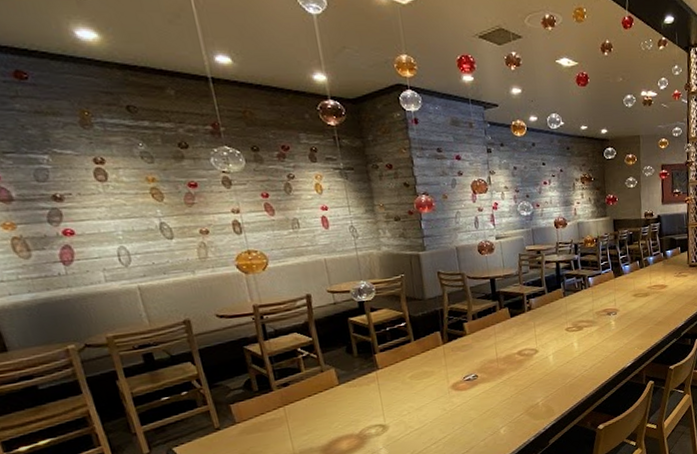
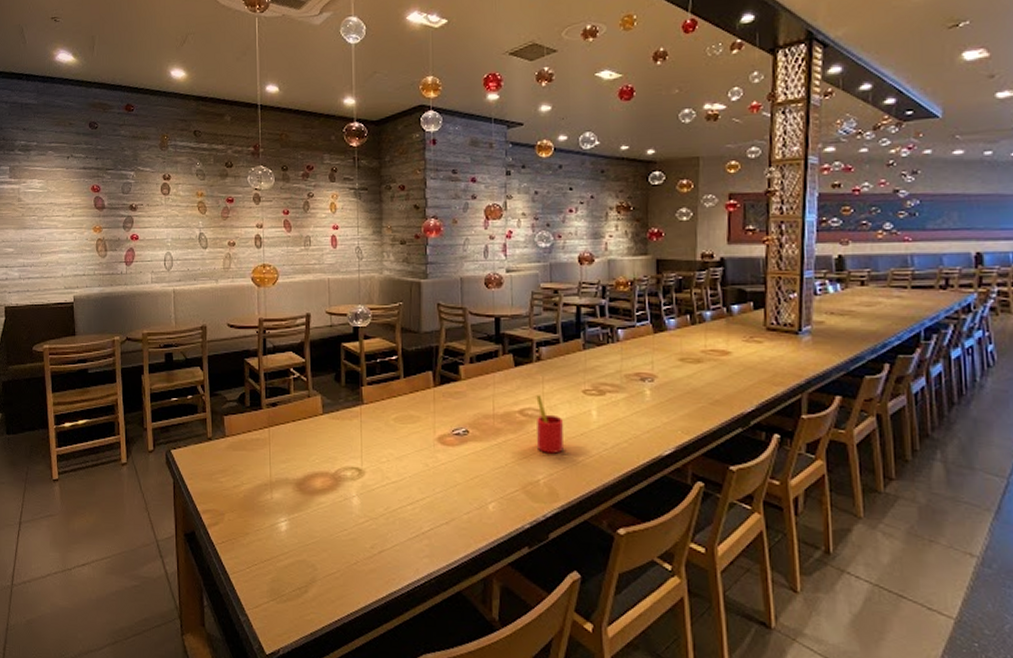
straw: none [530,337,555,382] -> present [536,395,564,454]

